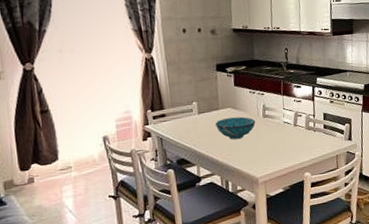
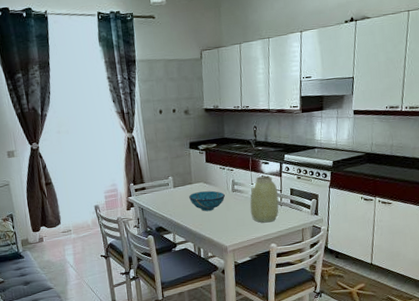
vase: none [282,100,312,151] -> present [250,176,279,223]

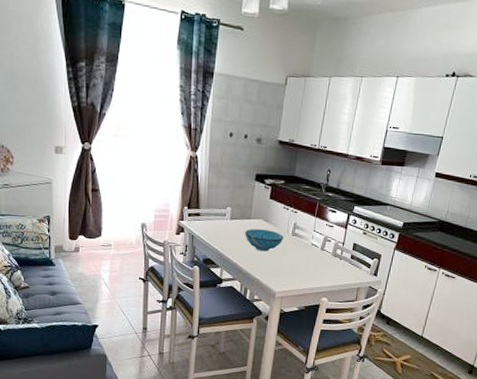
vase: present [250,176,279,223] -> none [307,224,340,275]

